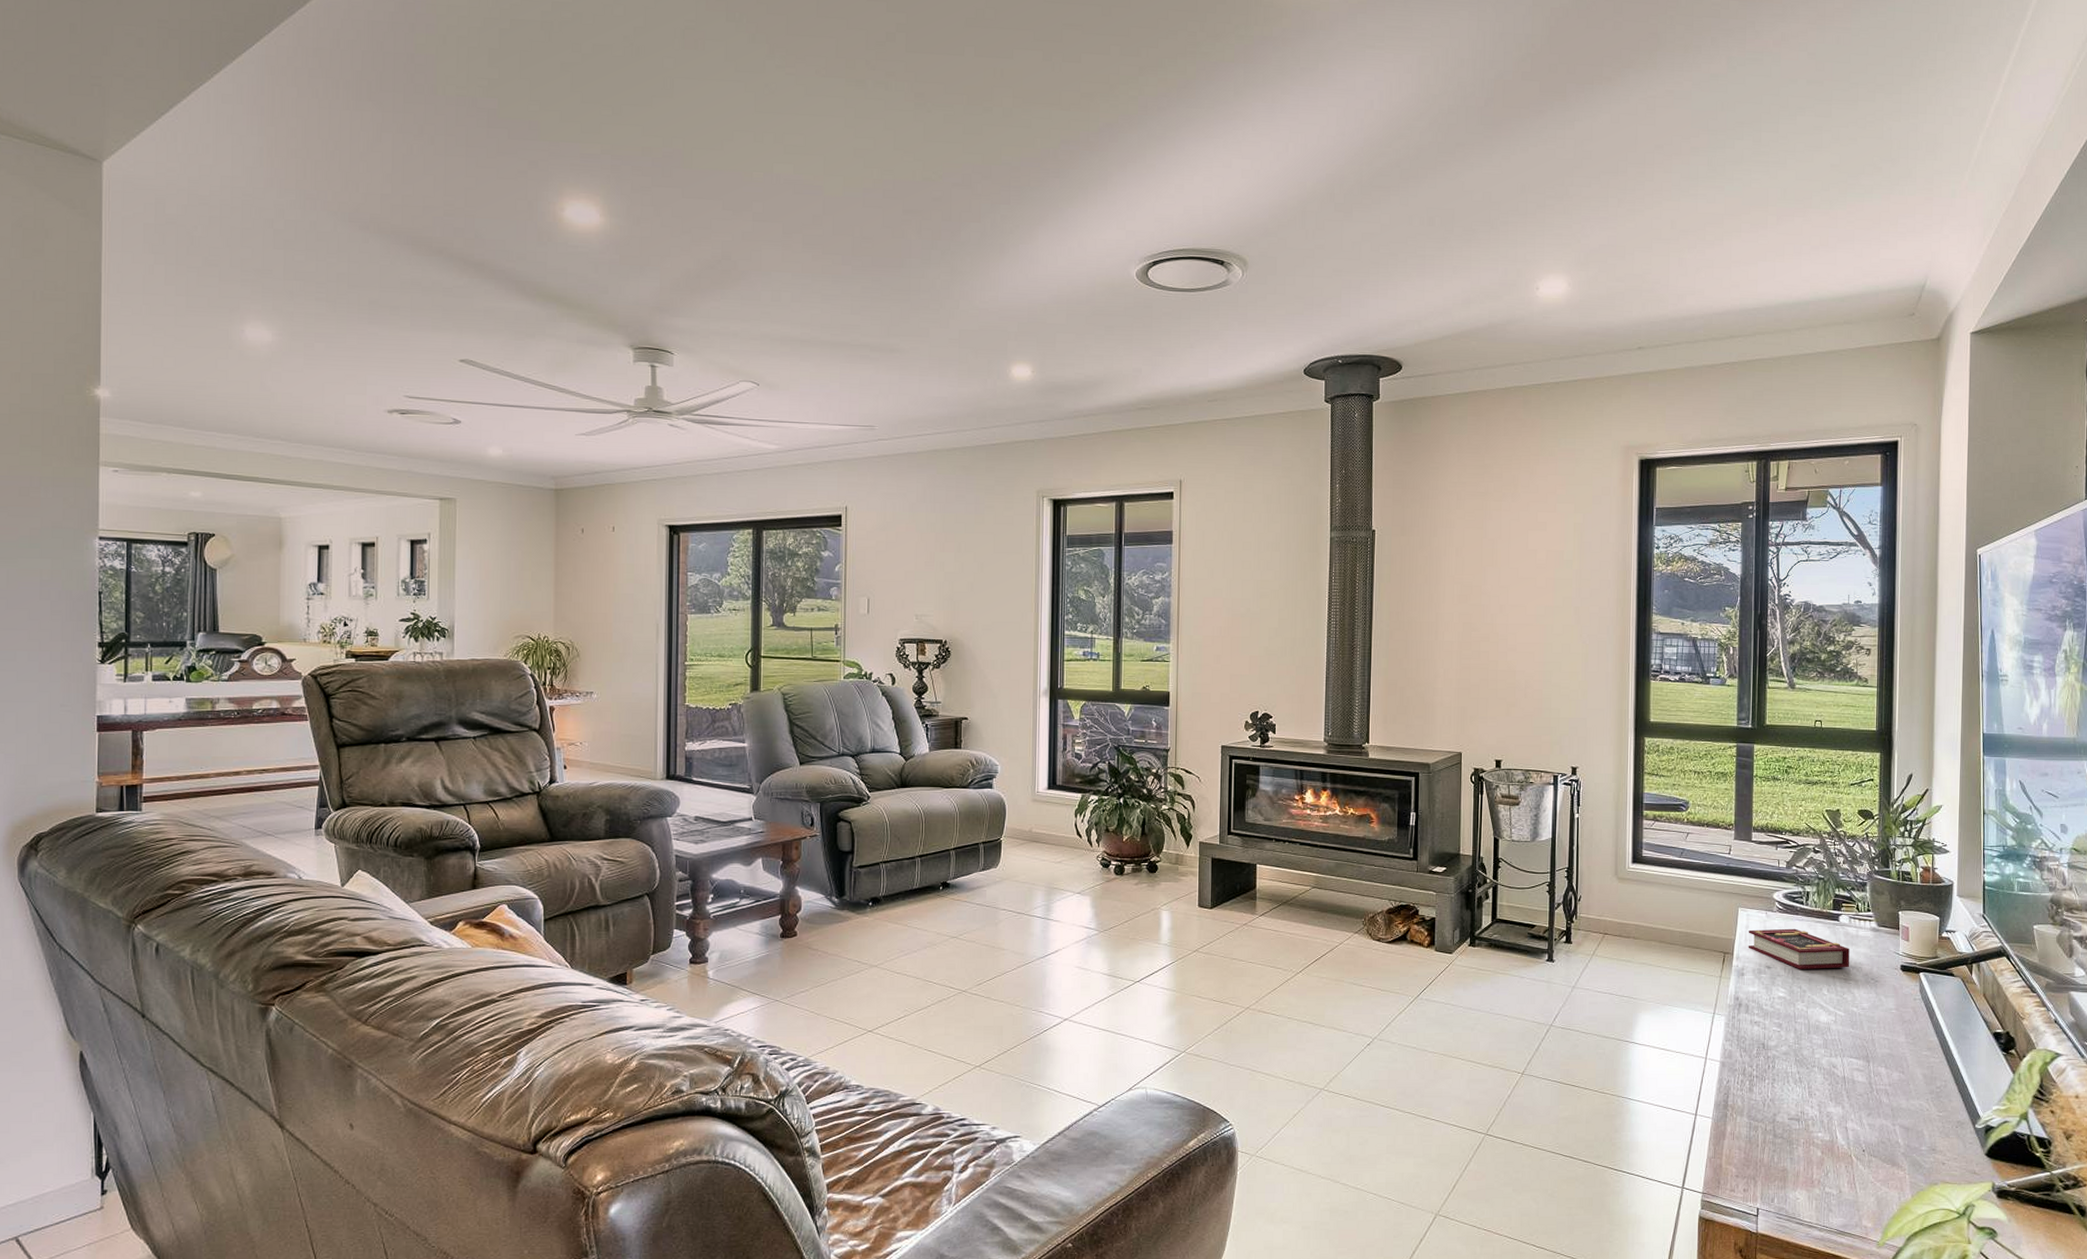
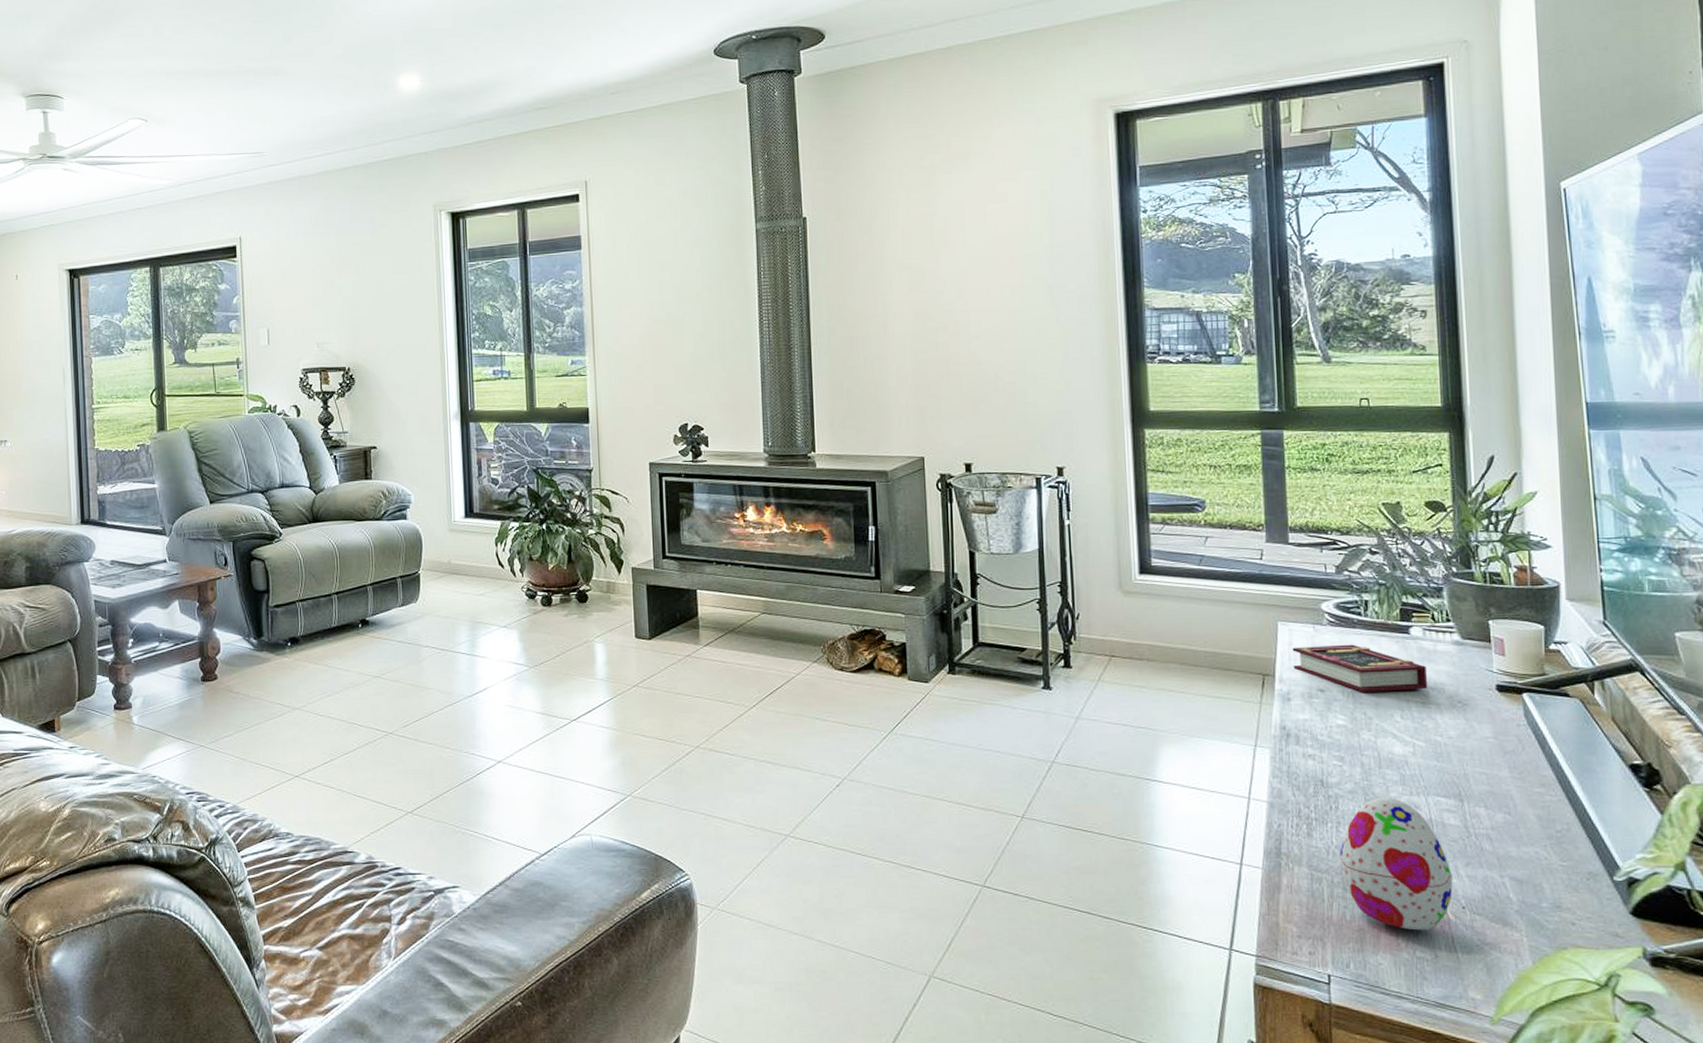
decorative egg: none [1773,1058,1858,1170] -> present [1339,797,1453,931]

